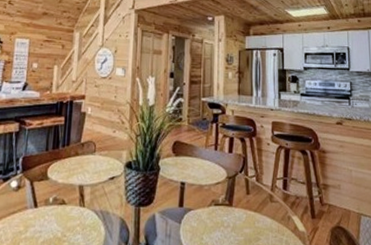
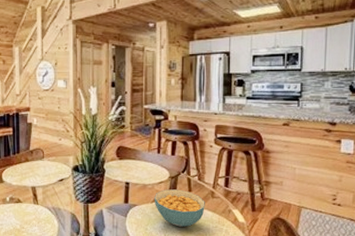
cereal bowl: none [210,191,264,236] -> present [154,189,205,227]

